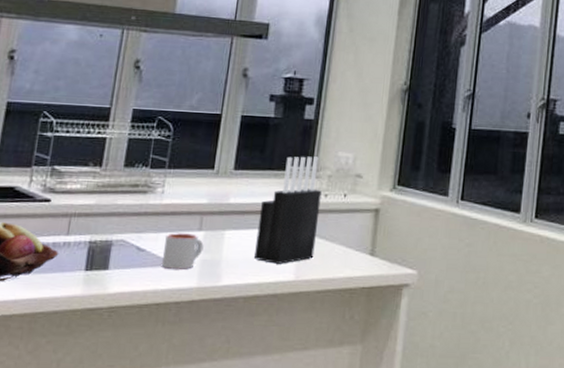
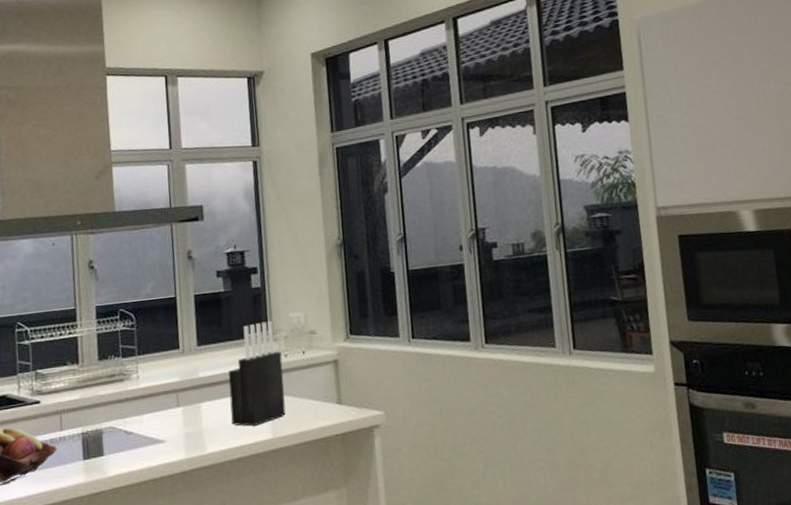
mug: present [161,233,204,269] -> none [149,411,185,446]

